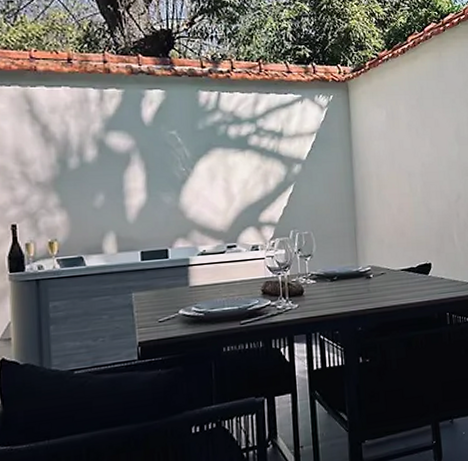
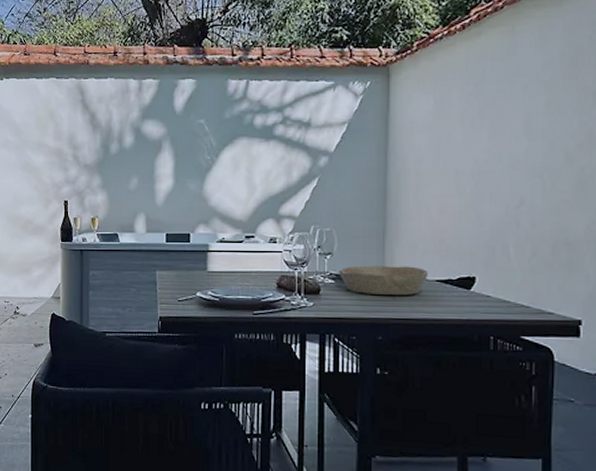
bowl: none [318,259,395,290] -> present [338,265,429,295]

